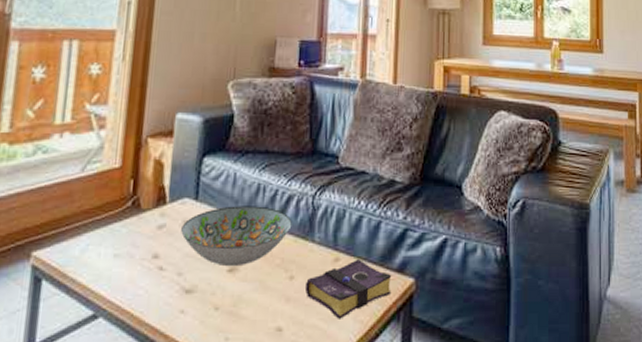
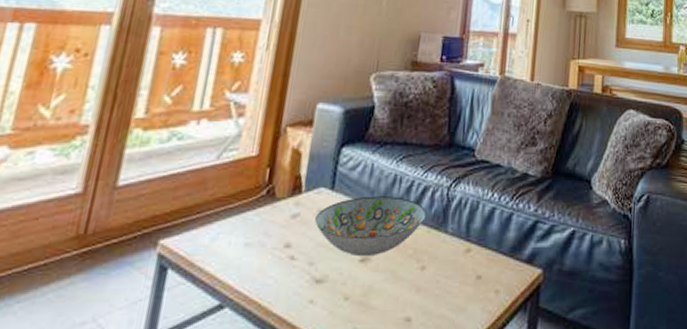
book: present [305,258,392,319] -> none [436,249,521,309]

